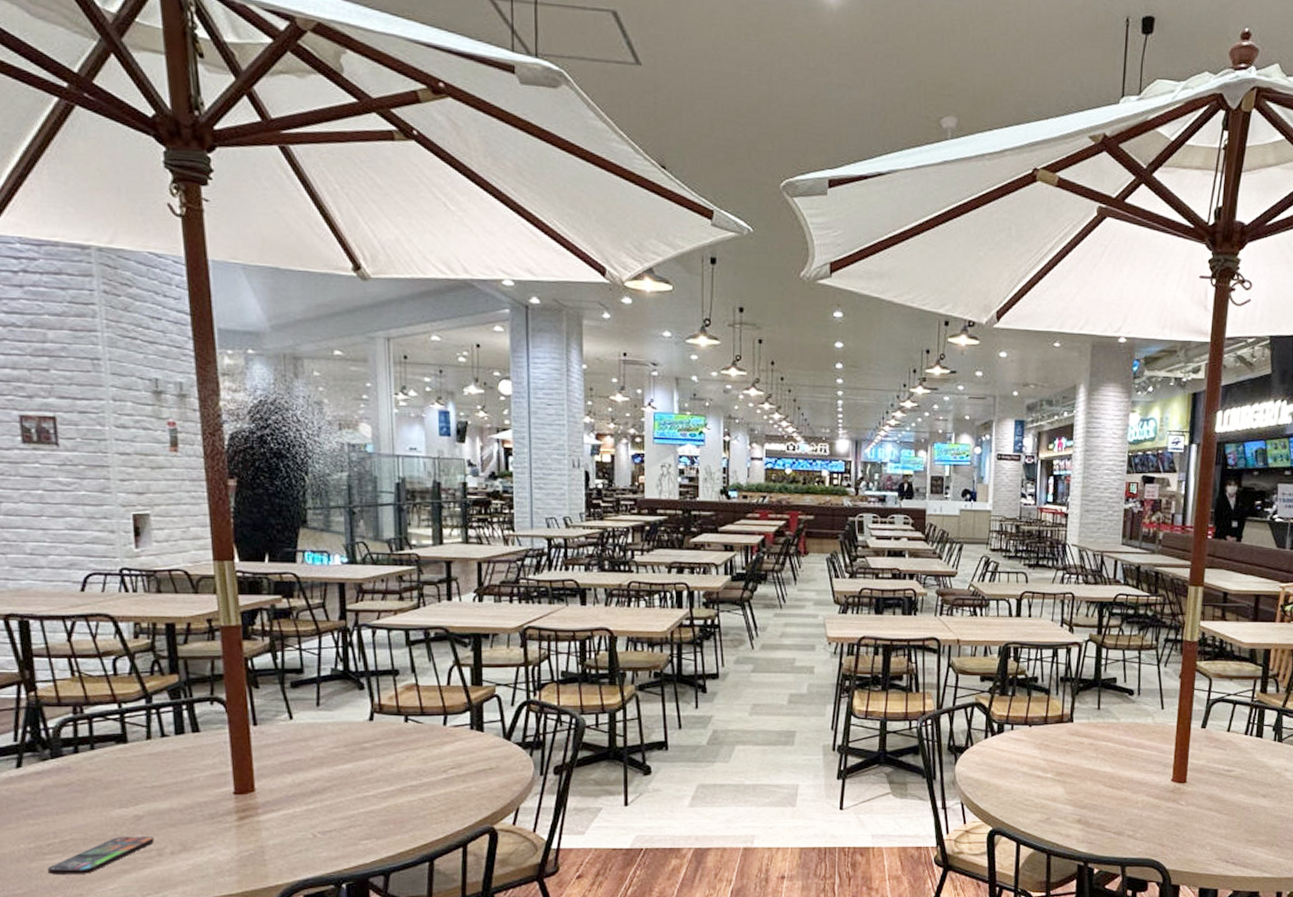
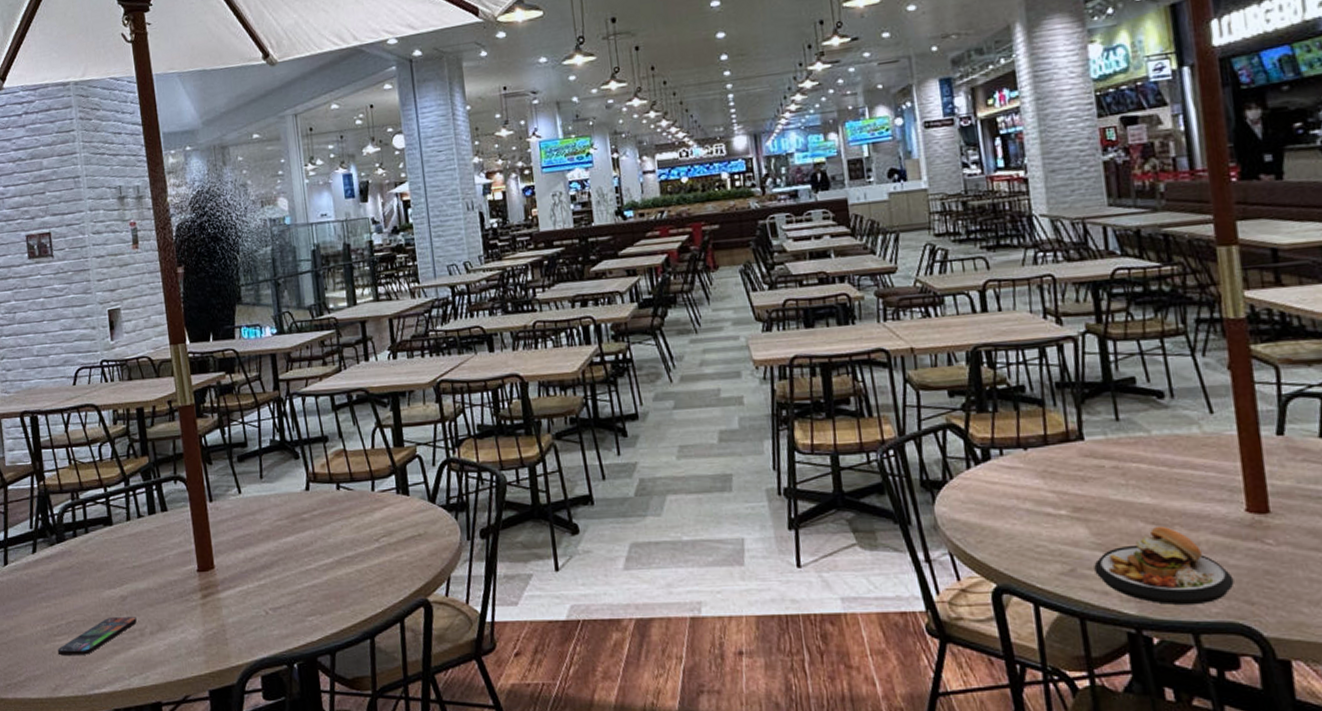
burger: none [1063,788,1155,846] -> present [1094,525,1234,606]

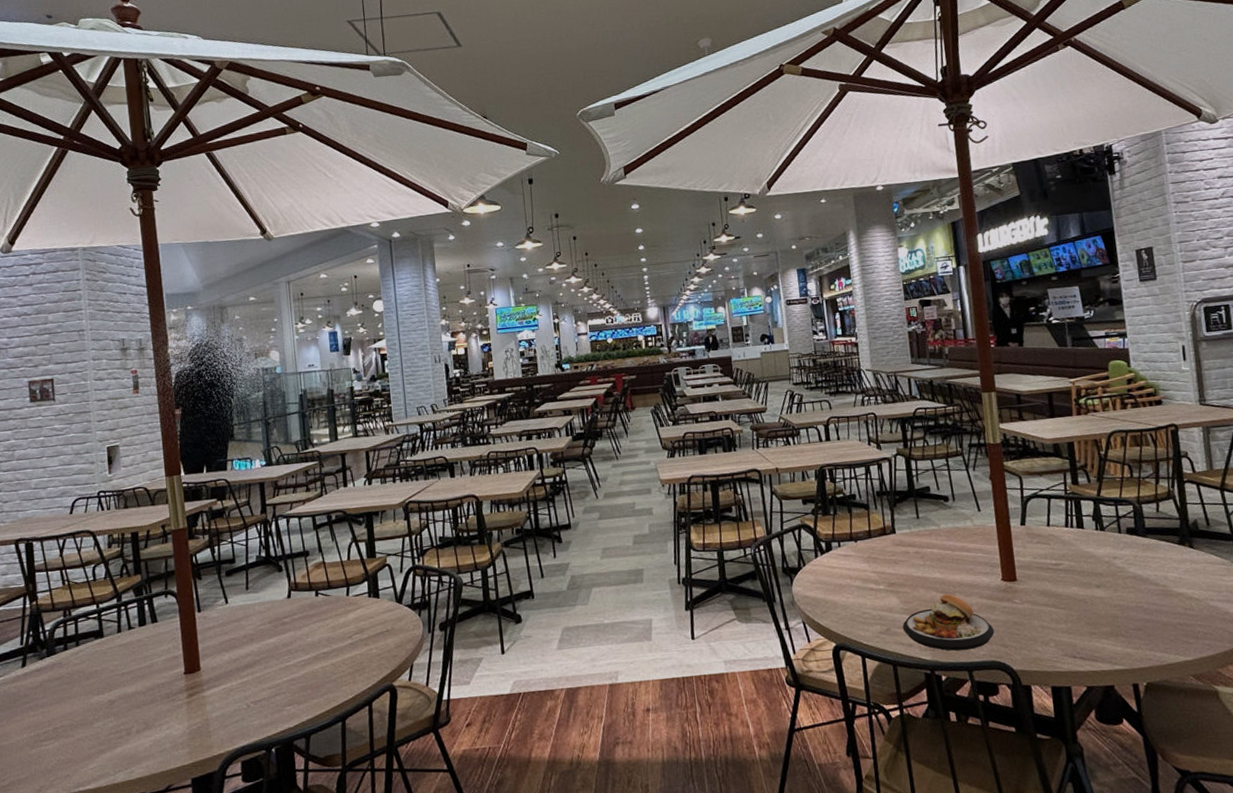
smartphone: present [57,616,137,656] -> none [43,718,124,759]

